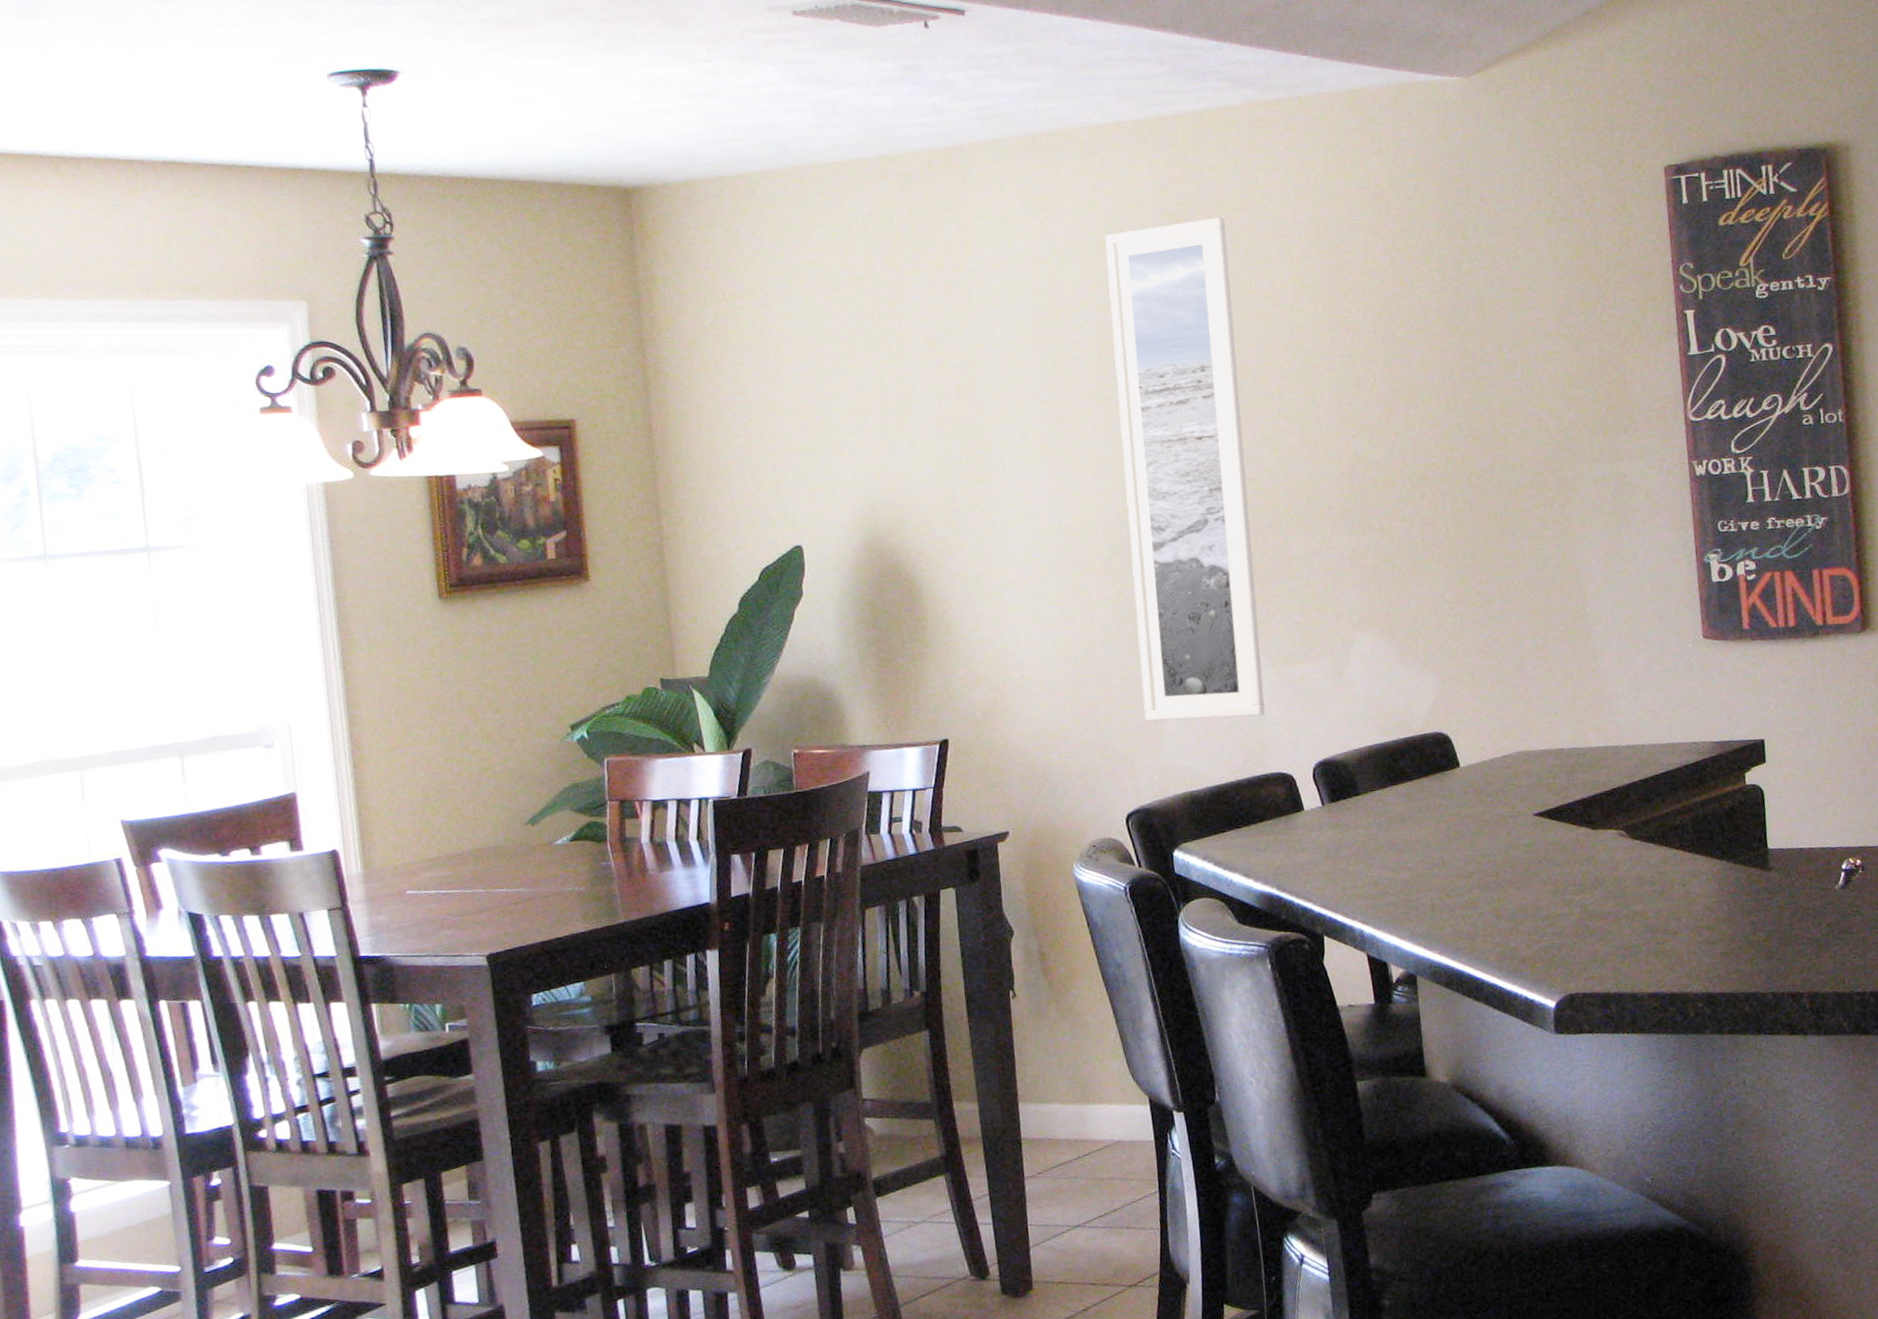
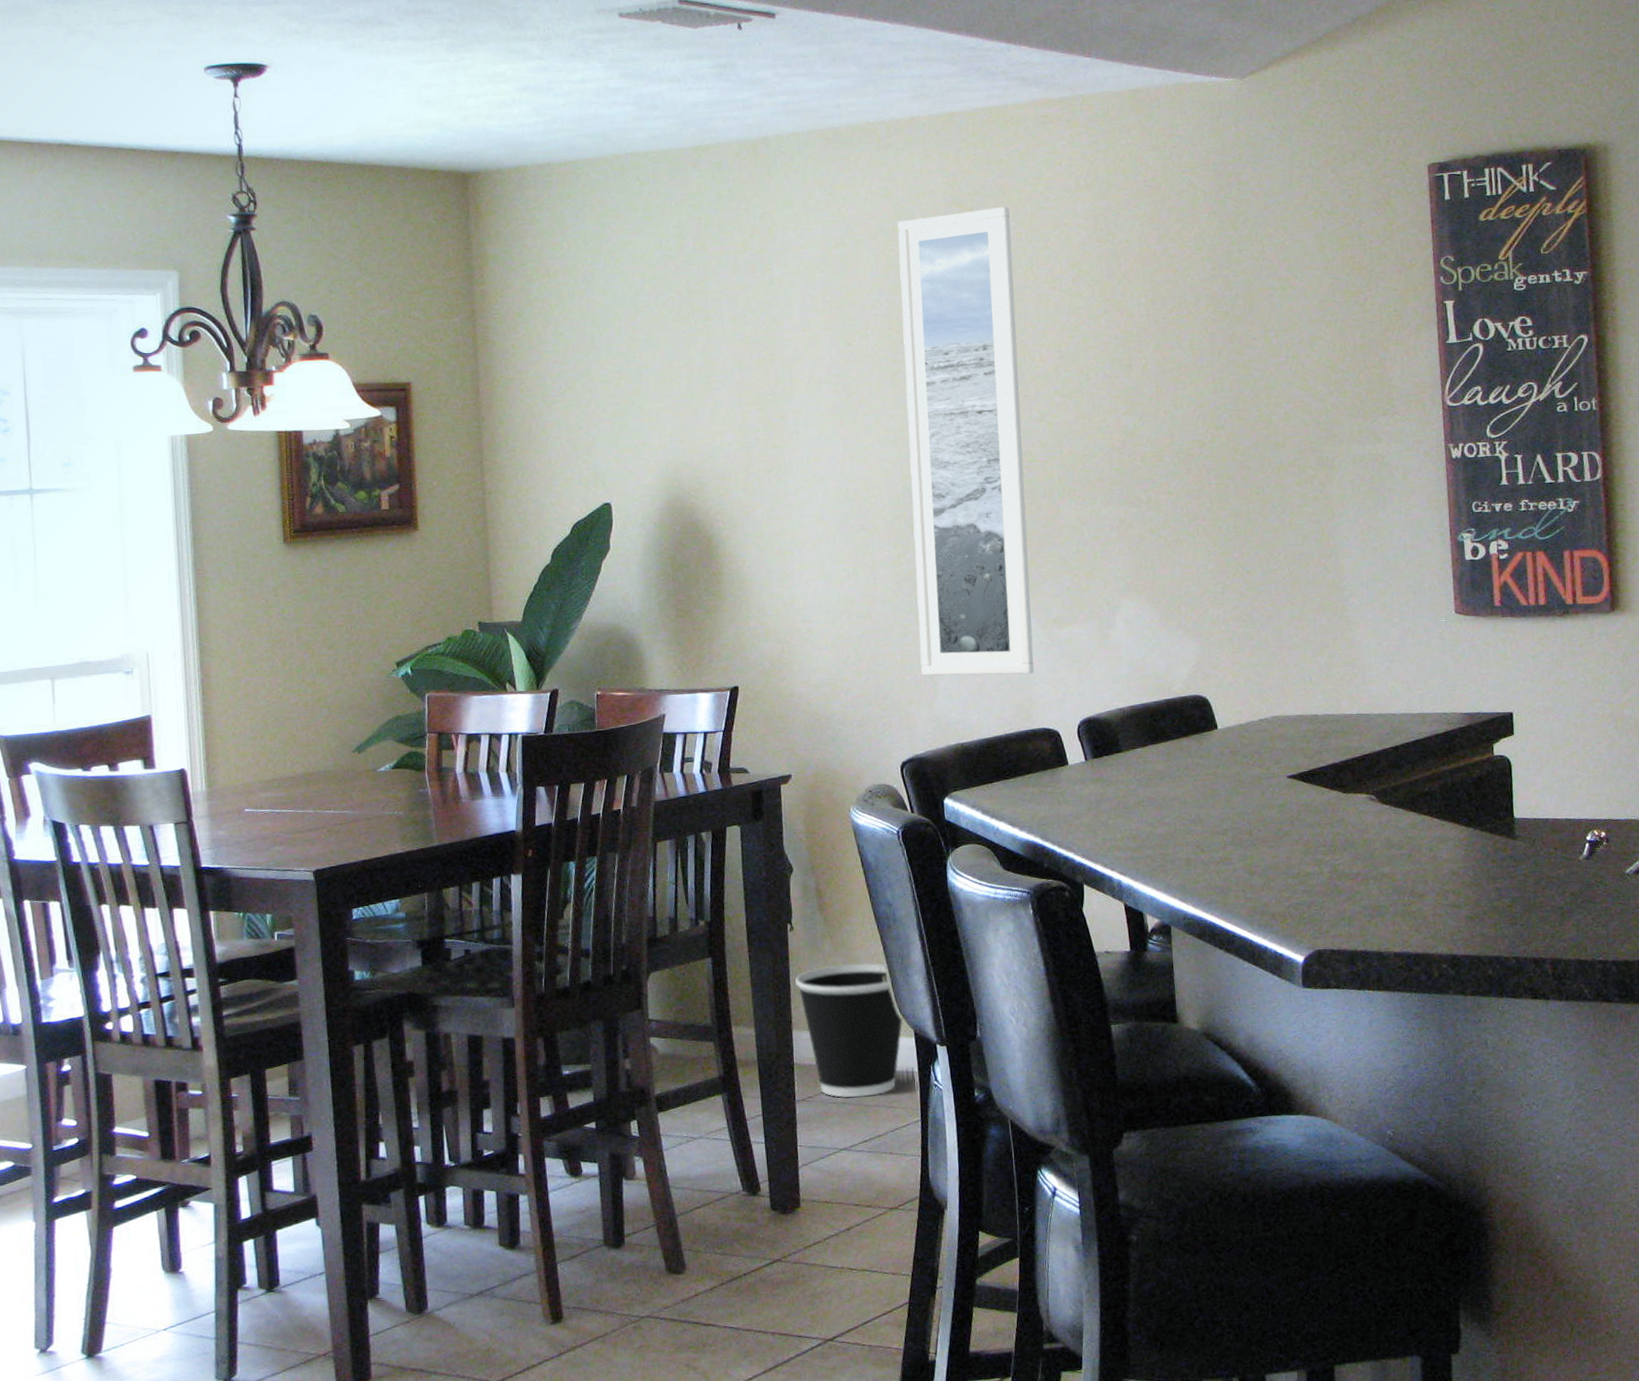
wastebasket: none [1020,1028,1137,1172] -> present [795,963,903,1098]

